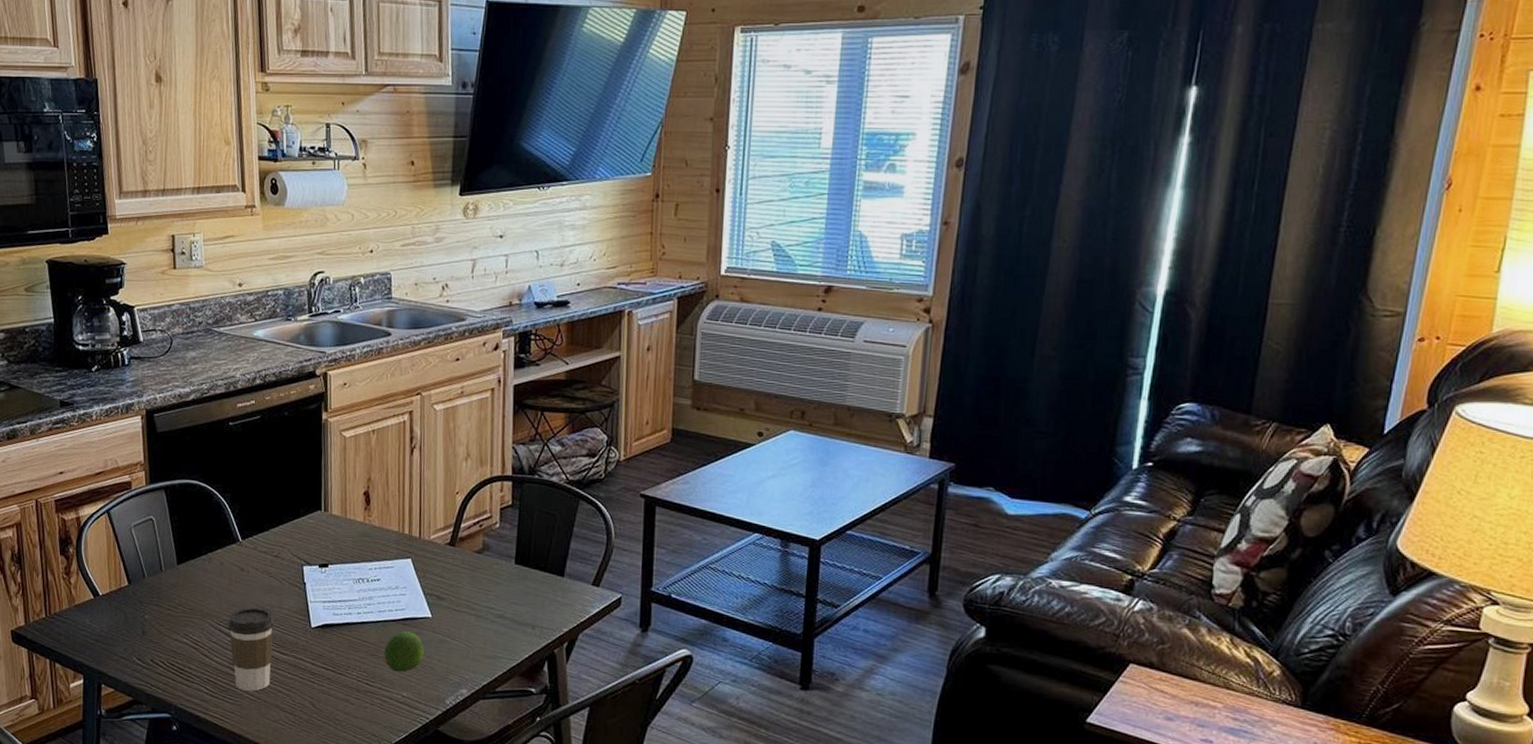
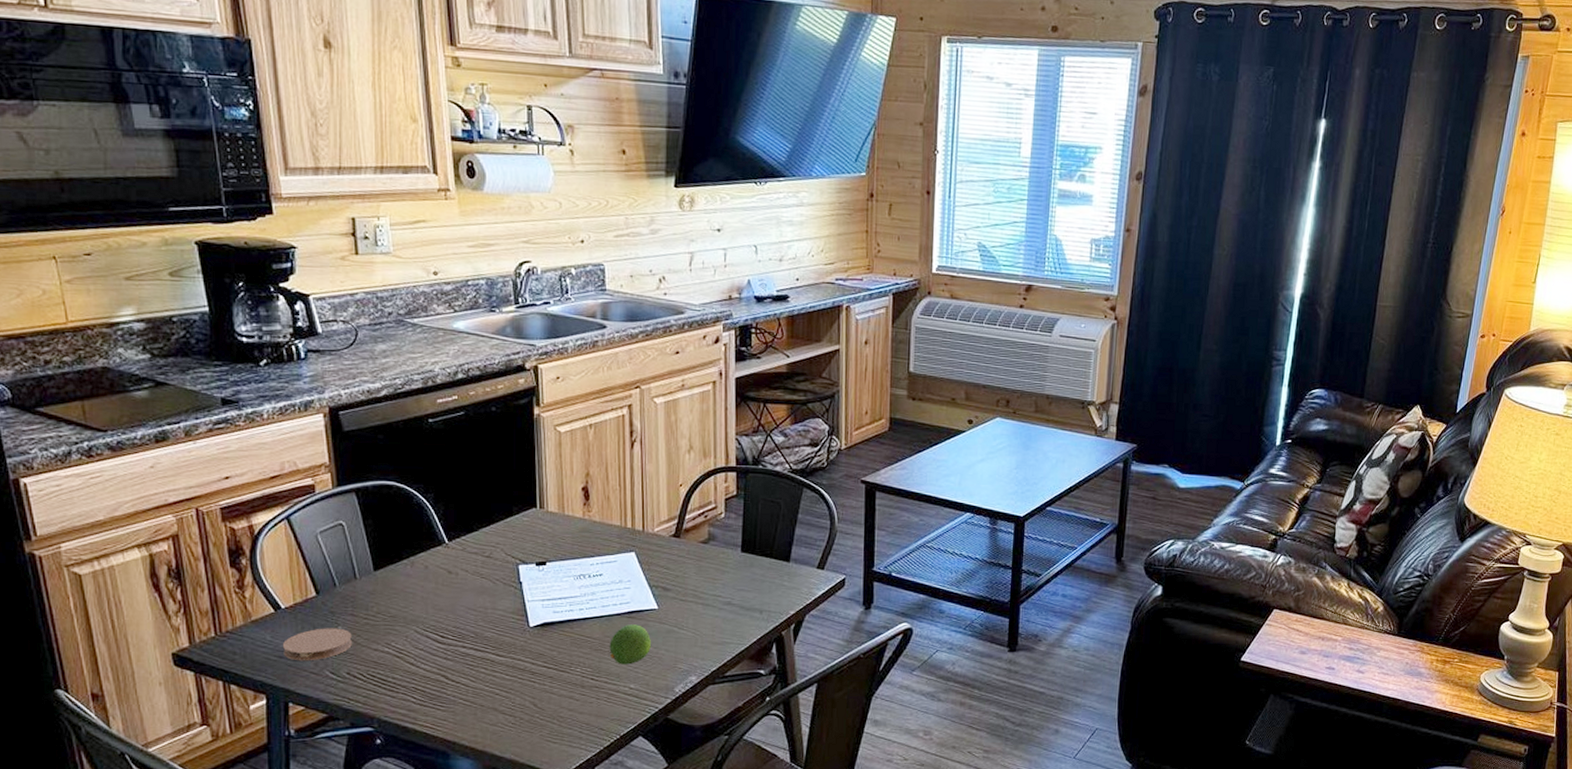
coaster: none [99,616,156,646] -> present [283,628,352,661]
coffee cup: present [228,607,275,691] -> none [436,610,489,696]

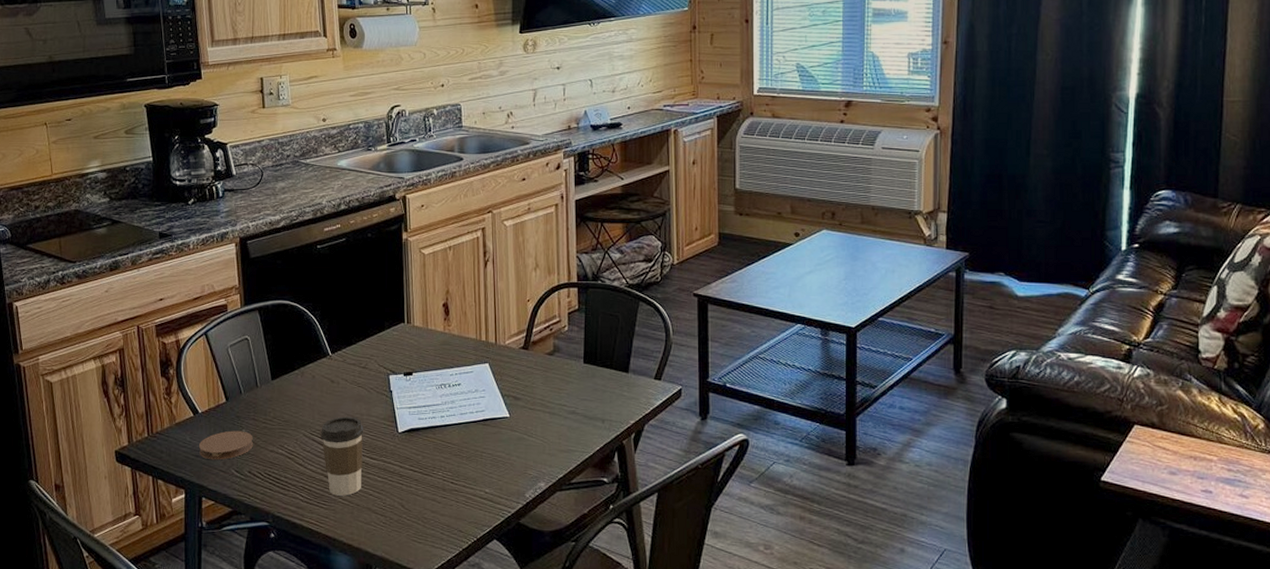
coffee cup: none [436,610,489,696] -> present [321,416,364,496]
fruit: present [609,624,651,665] -> none [467,431,503,470]

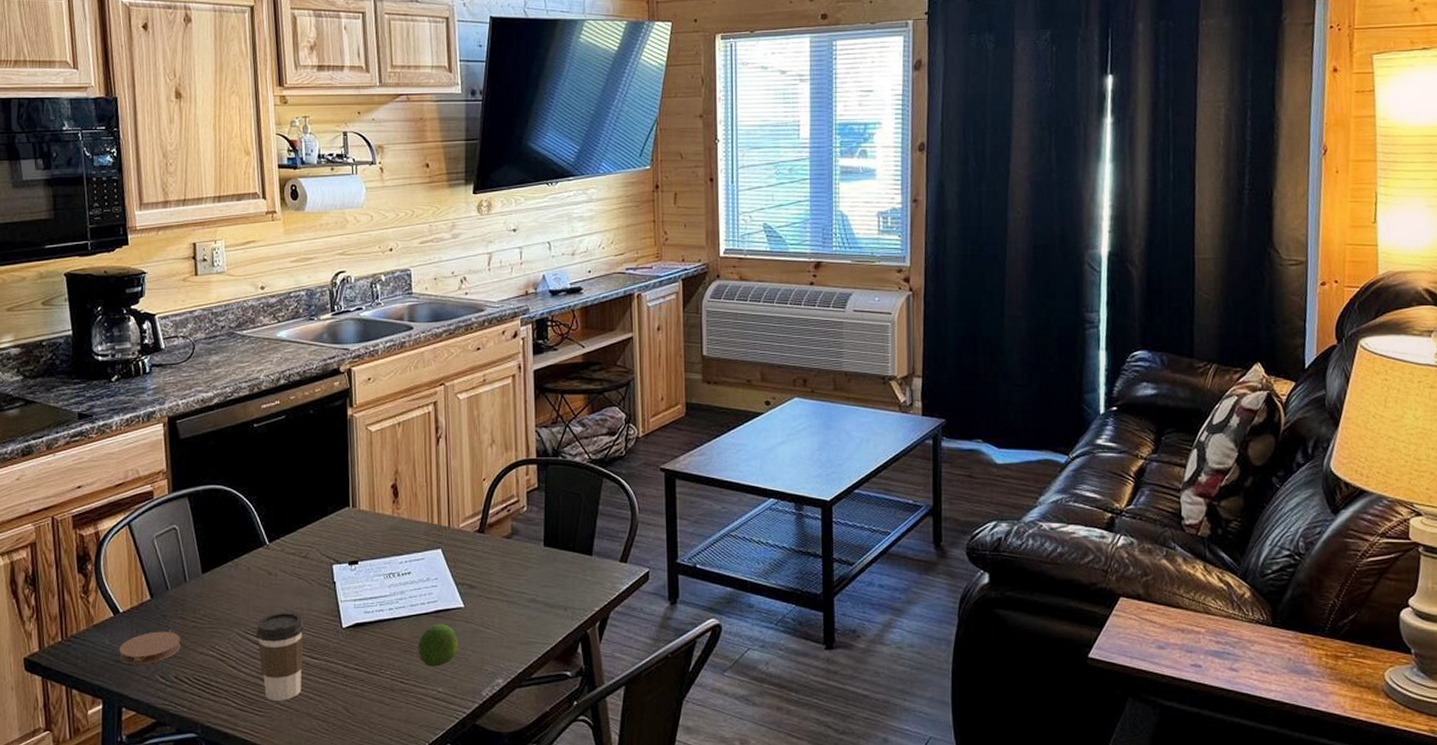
fruit: none [467,431,503,470] -> present [418,624,458,667]

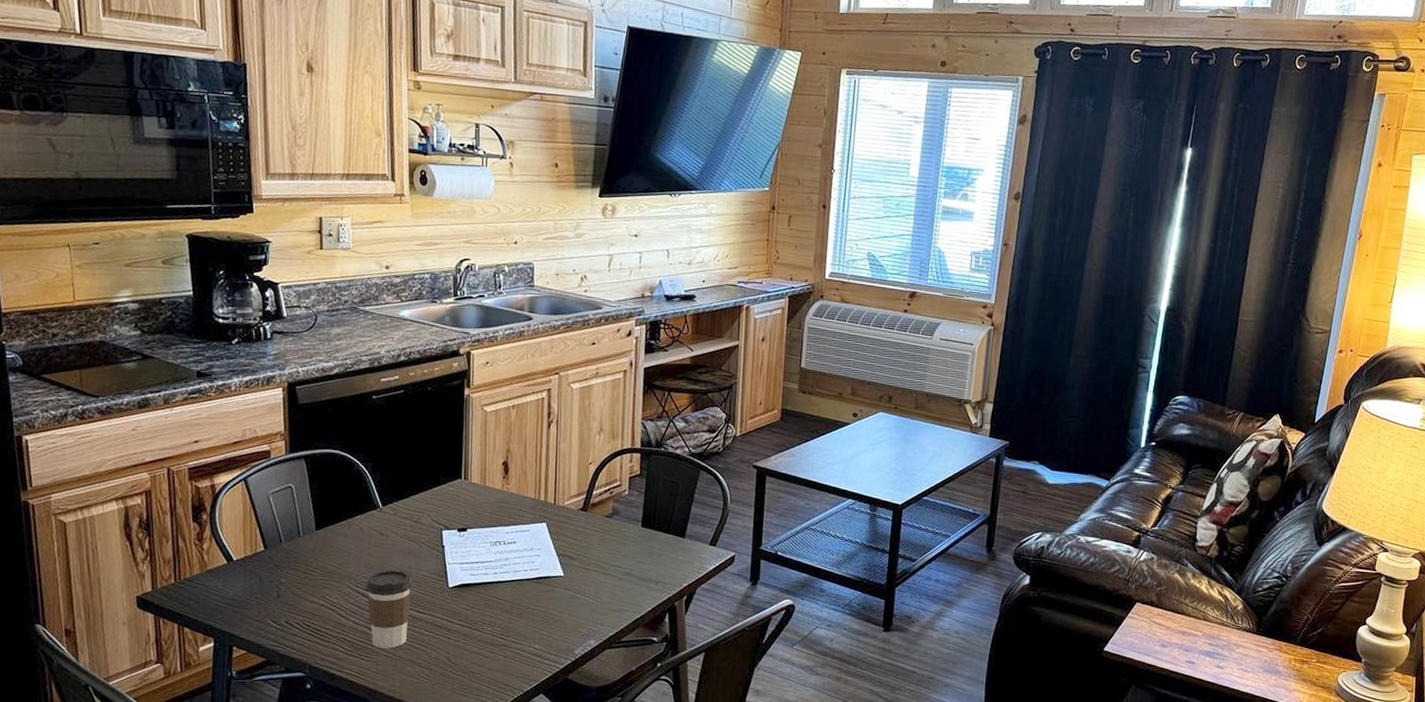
coaster: present [120,631,180,665] -> none [232,579,292,610]
fruit: present [418,624,458,667] -> none [518,589,556,627]

